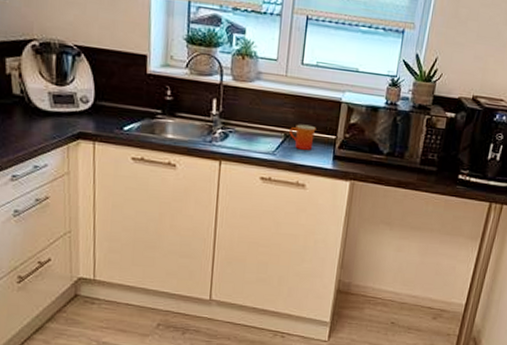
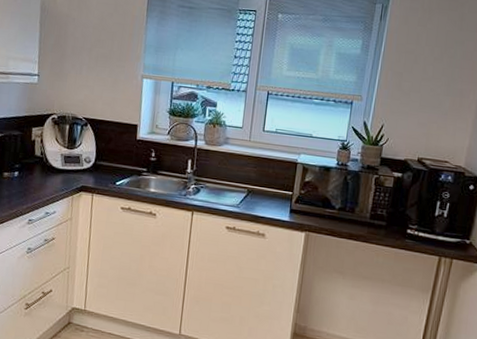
mug: present [289,124,317,150] -> none [252,181,275,204]

